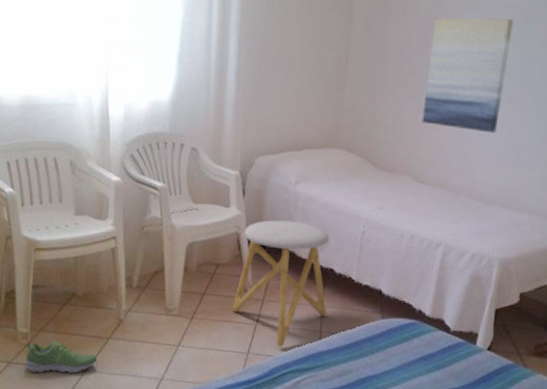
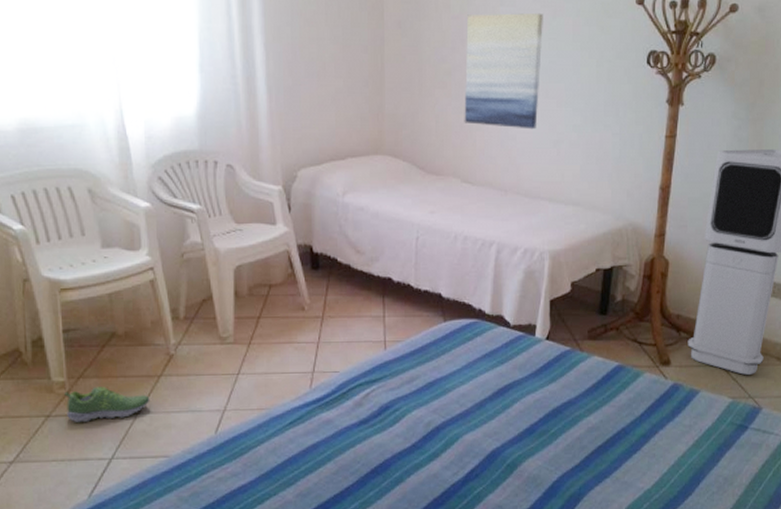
stool: present [231,219,330,347] -> none [290,233,390,362]

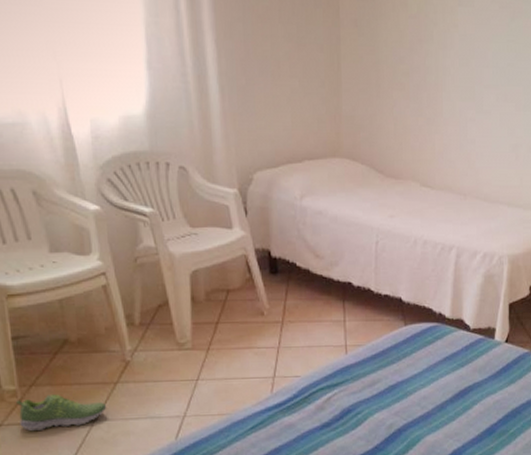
wall art: present [464,12,543,130] -> none [422,13,502,133]

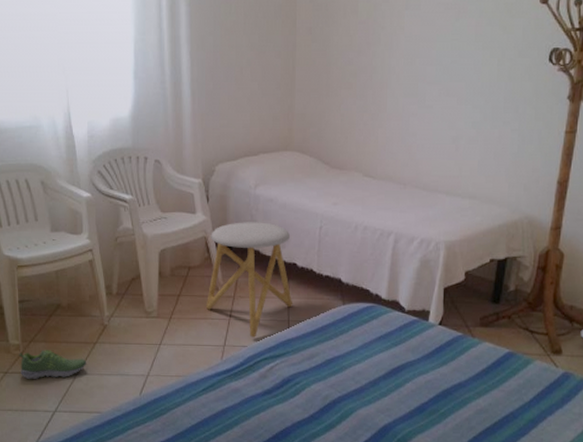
stool: none [249,237,350,366] -> present [205,222,293,338]

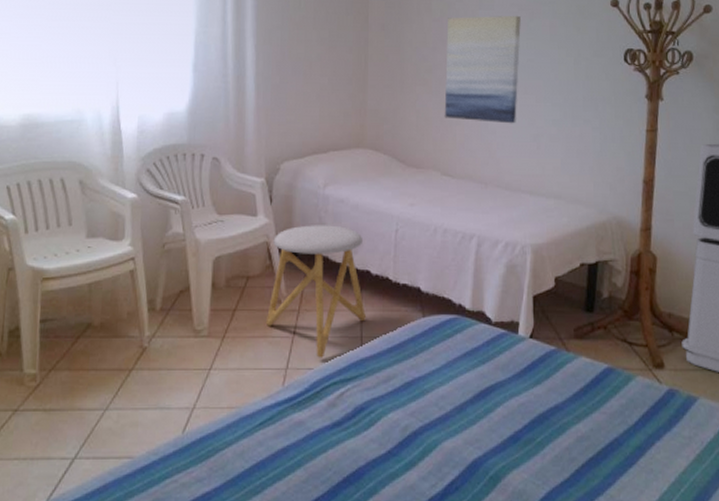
shoe: present [18,350,87,380] -> none [33,380,120,419]
wall art: none [367,15,447,127] -> present [444,15,521,124]

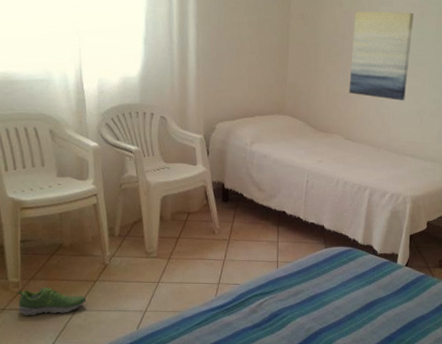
shoe: none [33,380,120,419] -> present [17,287,87,316]
stool: present [265,225,367,358] -> none [202,174,282,276]

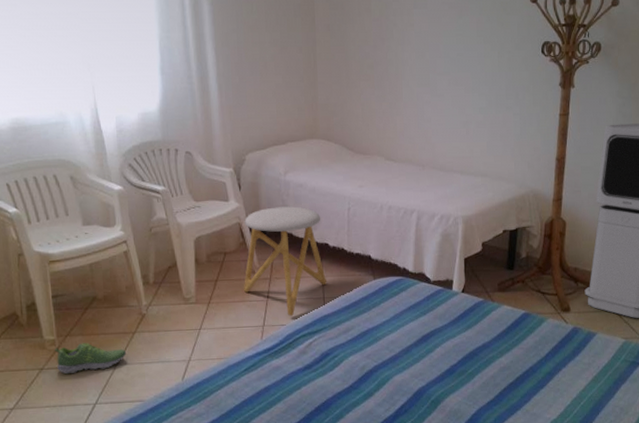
stool: none [202,174,282,276] -> present [243,206,328,316]
wall art: present [349,11,414,101] -> none [385,13,451,113]

